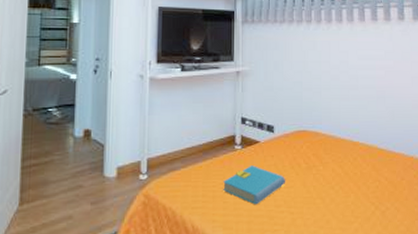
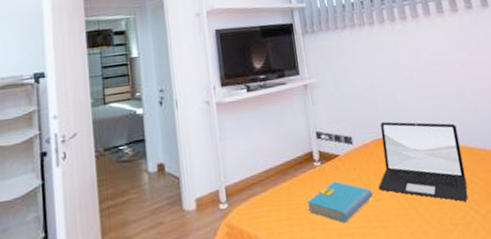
laptop: none [291,116,373,197] -> present [378,121,468,202]

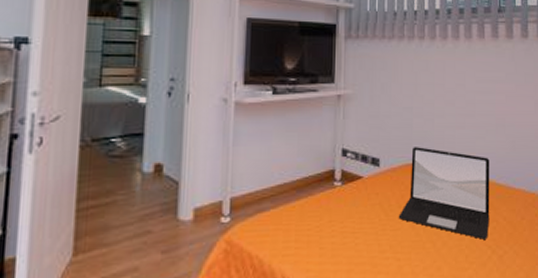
book: present [307,181,374,223] -> none [319,205,393,251]

